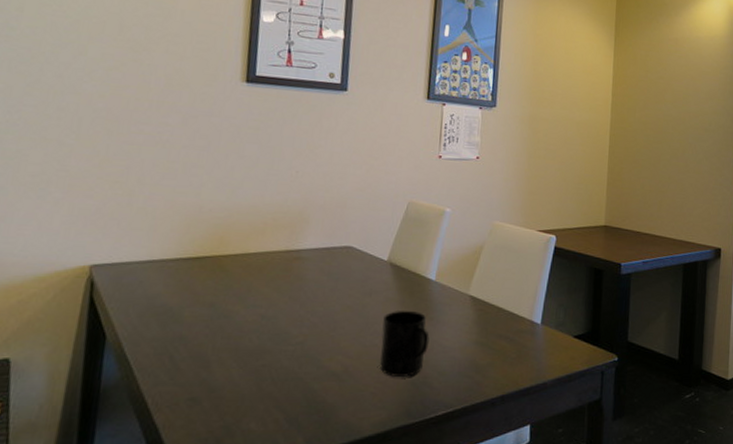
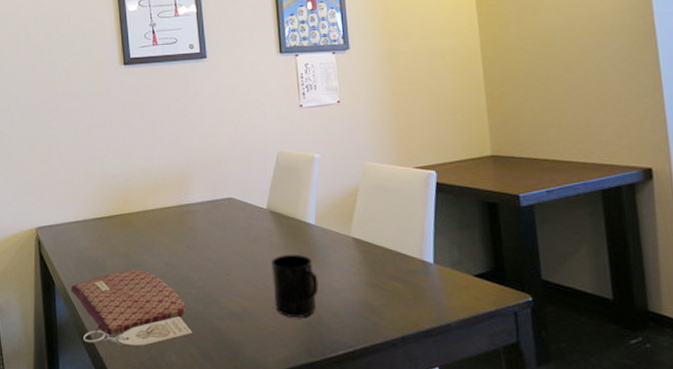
placemat: none [127,321,282,413] -> present [70,269,193,347]

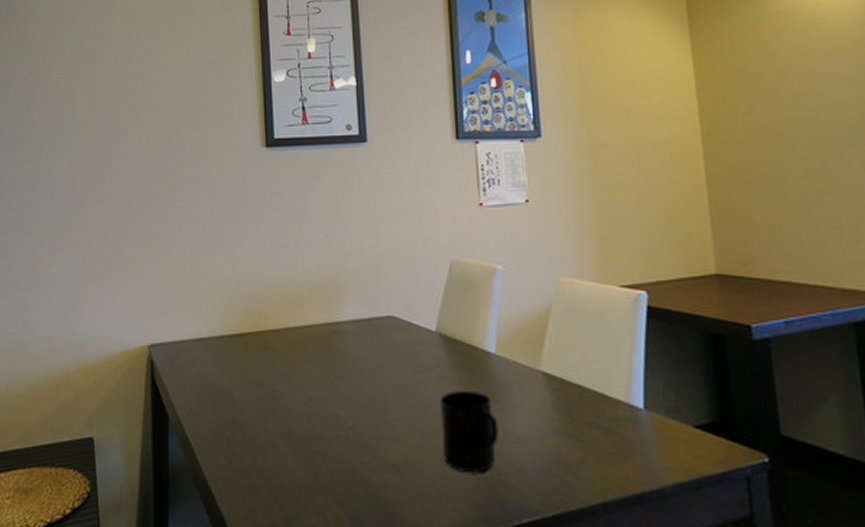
placemat: present [70,269,193,347] -> none [187,402,339,504]

